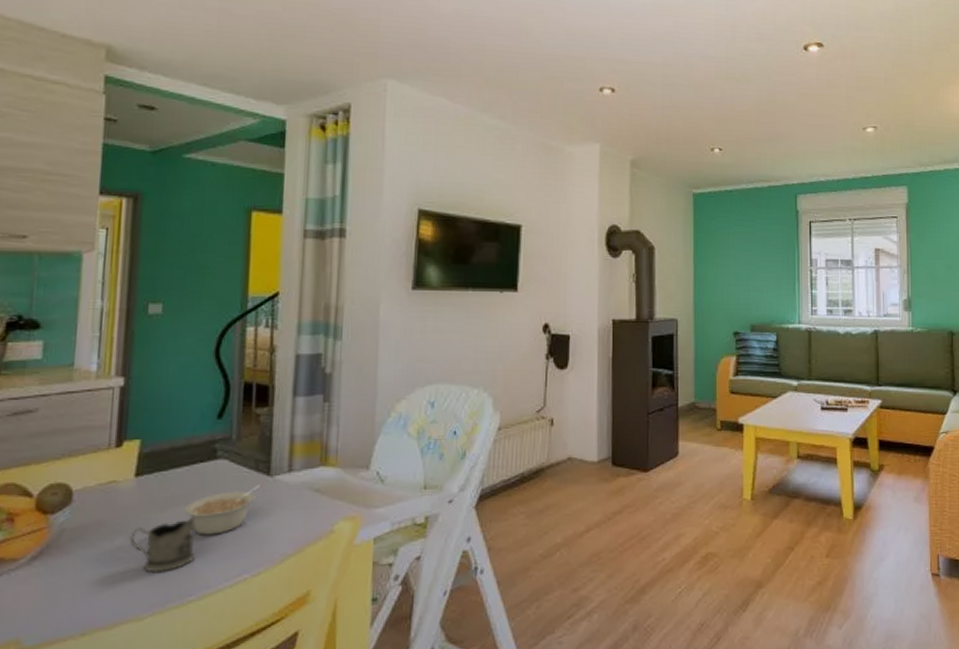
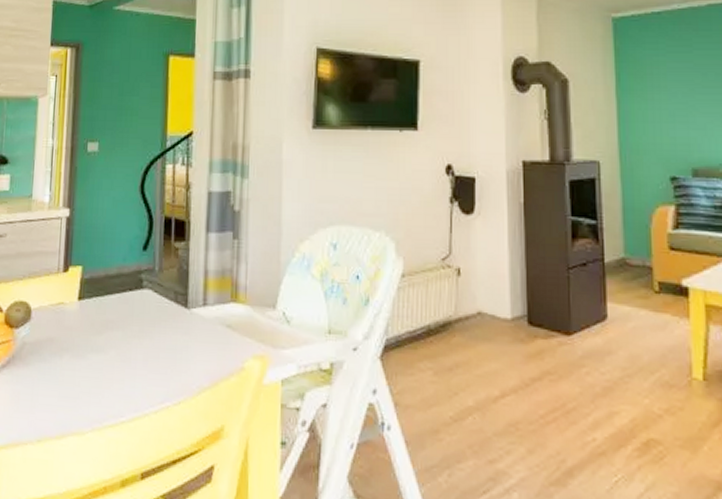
tea glass holder: present [129,516,196,572] -> none [74,341,126,391]
legume: present [183,484,263,535] -> none [116,315,181,361]

